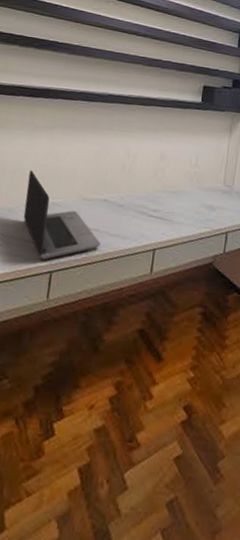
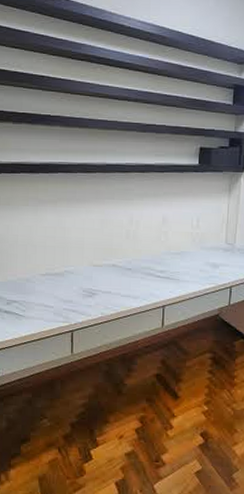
laptop computer: present [23,170,101,259] -> none [40,243,114,321]

